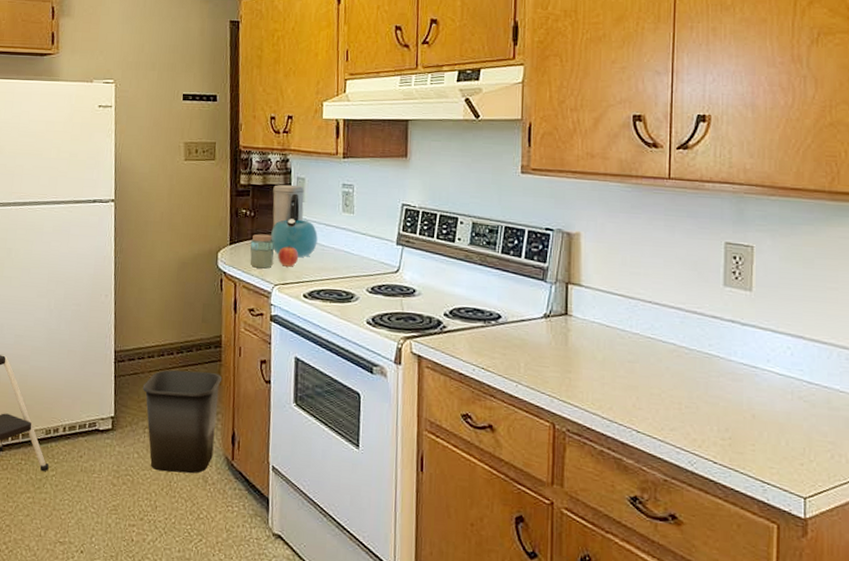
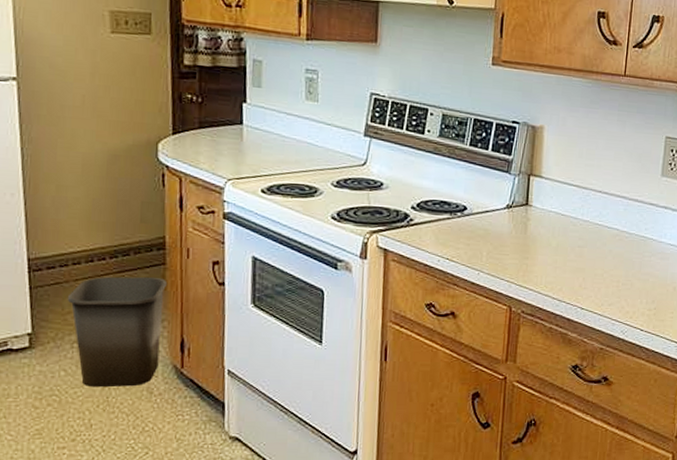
peanut butter: present [250,233,275,269] -> none [197,122,227,162]
kettle: present [270,193,318,258] -> none [221,77,277,150]
canister: present [272,184,305,227] -> none [224,67,262,115]
fruit: present [278,246,299,267] -> none [231,136,256,160]

